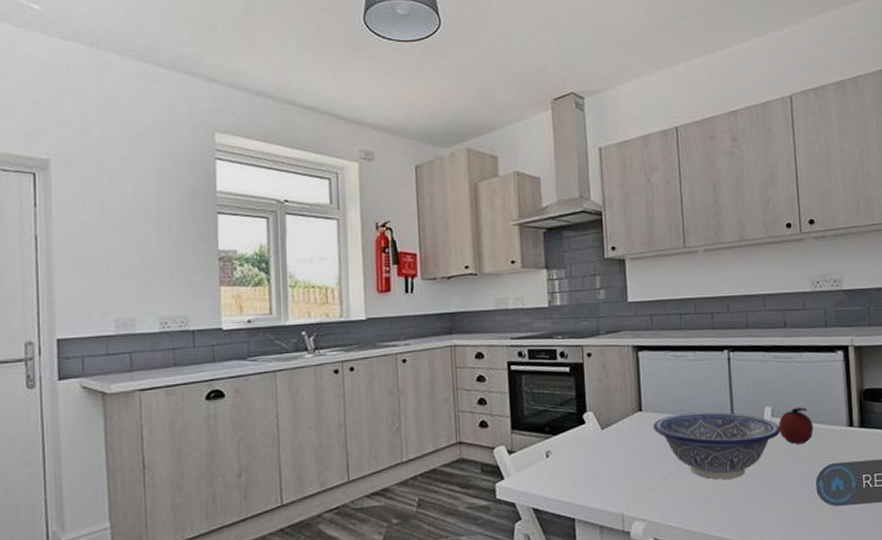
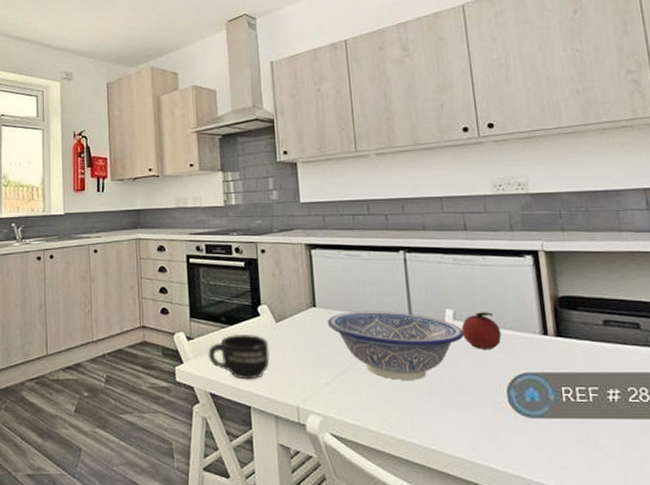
mug: none [531,443,595,491] -> present [208,334,270,380]

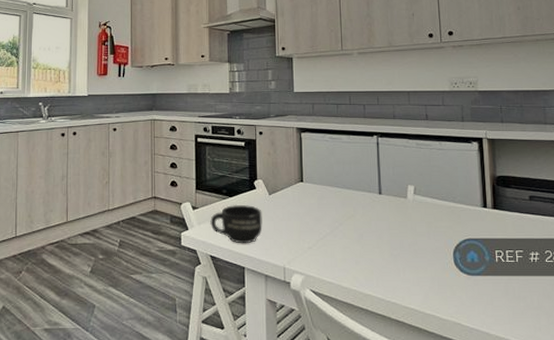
decorative bowl: present [327,311,464,380] -> none [312,186,422,244]
fruit: present [461,311,502,349] -> none [420,187,451,219]

